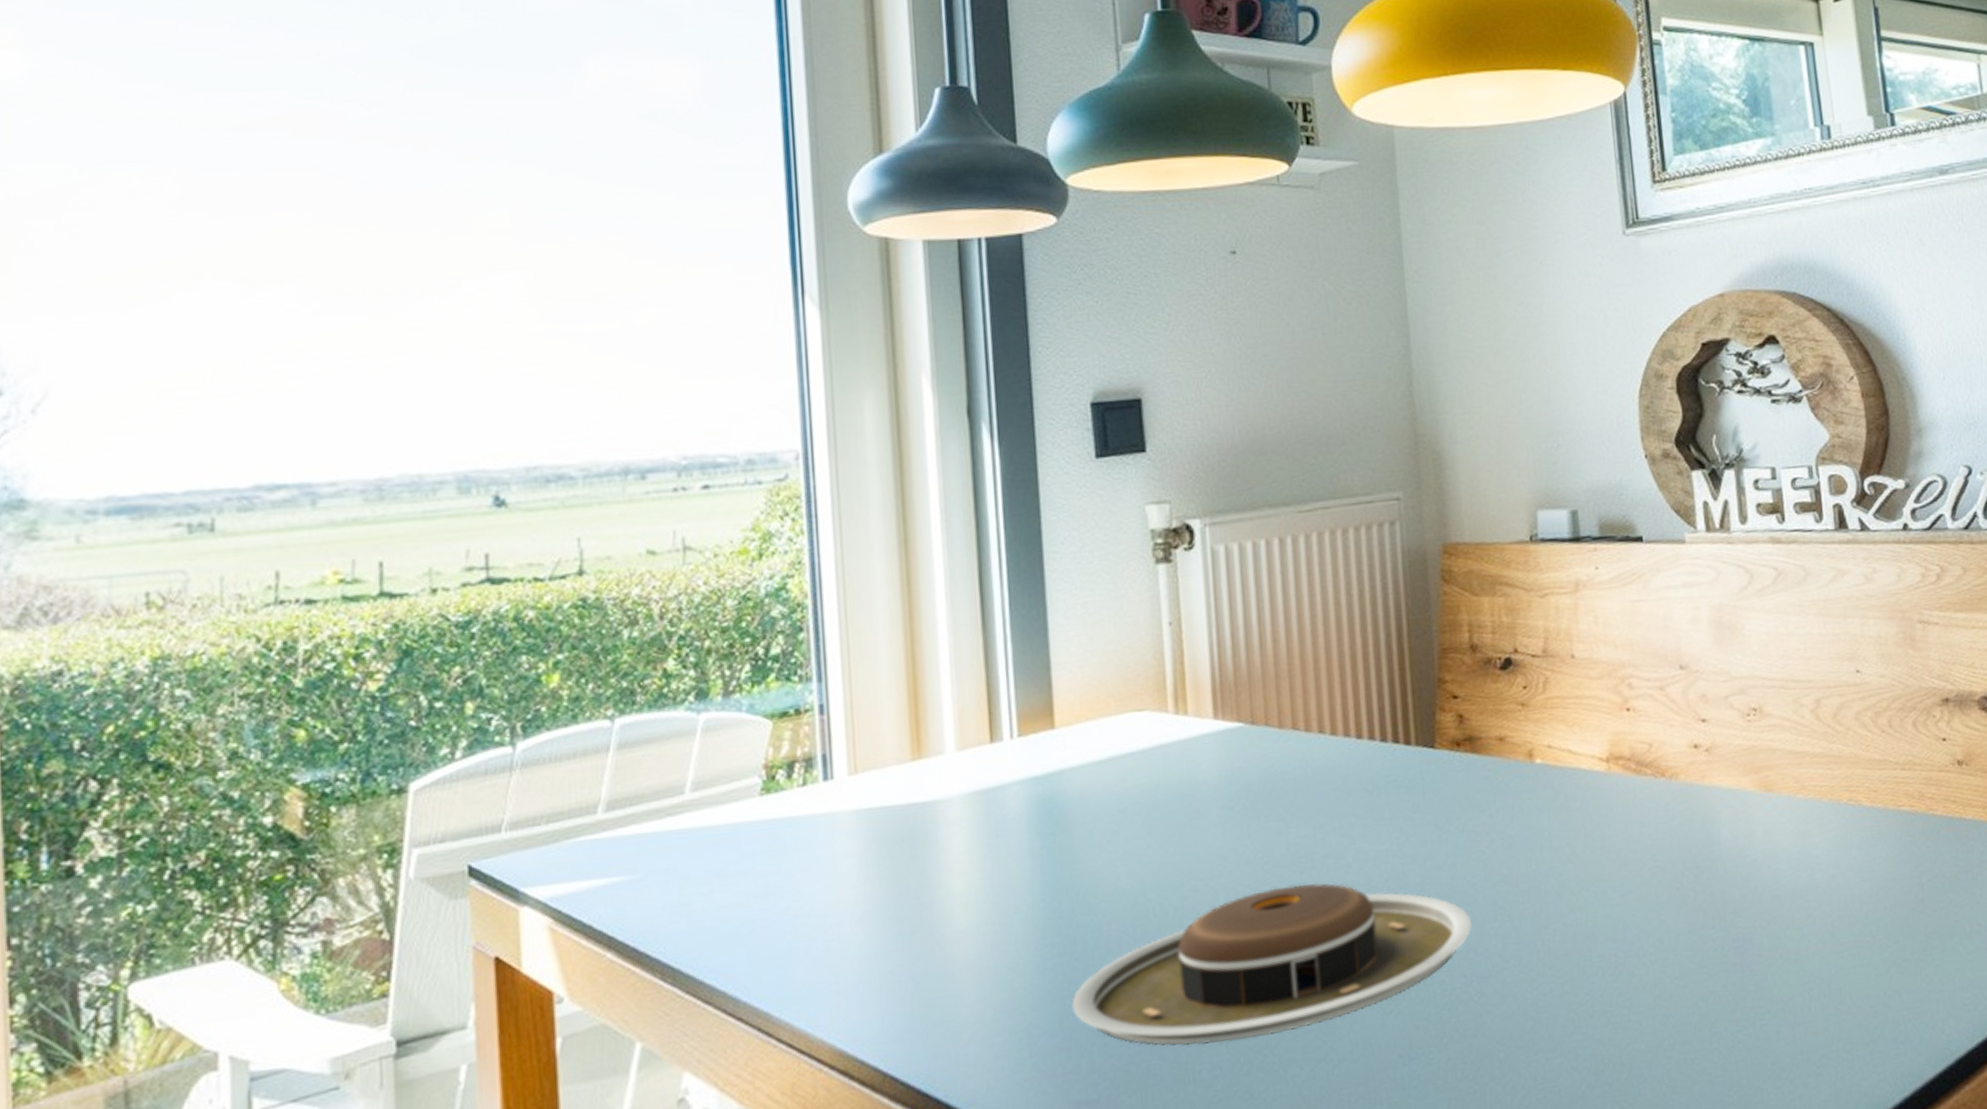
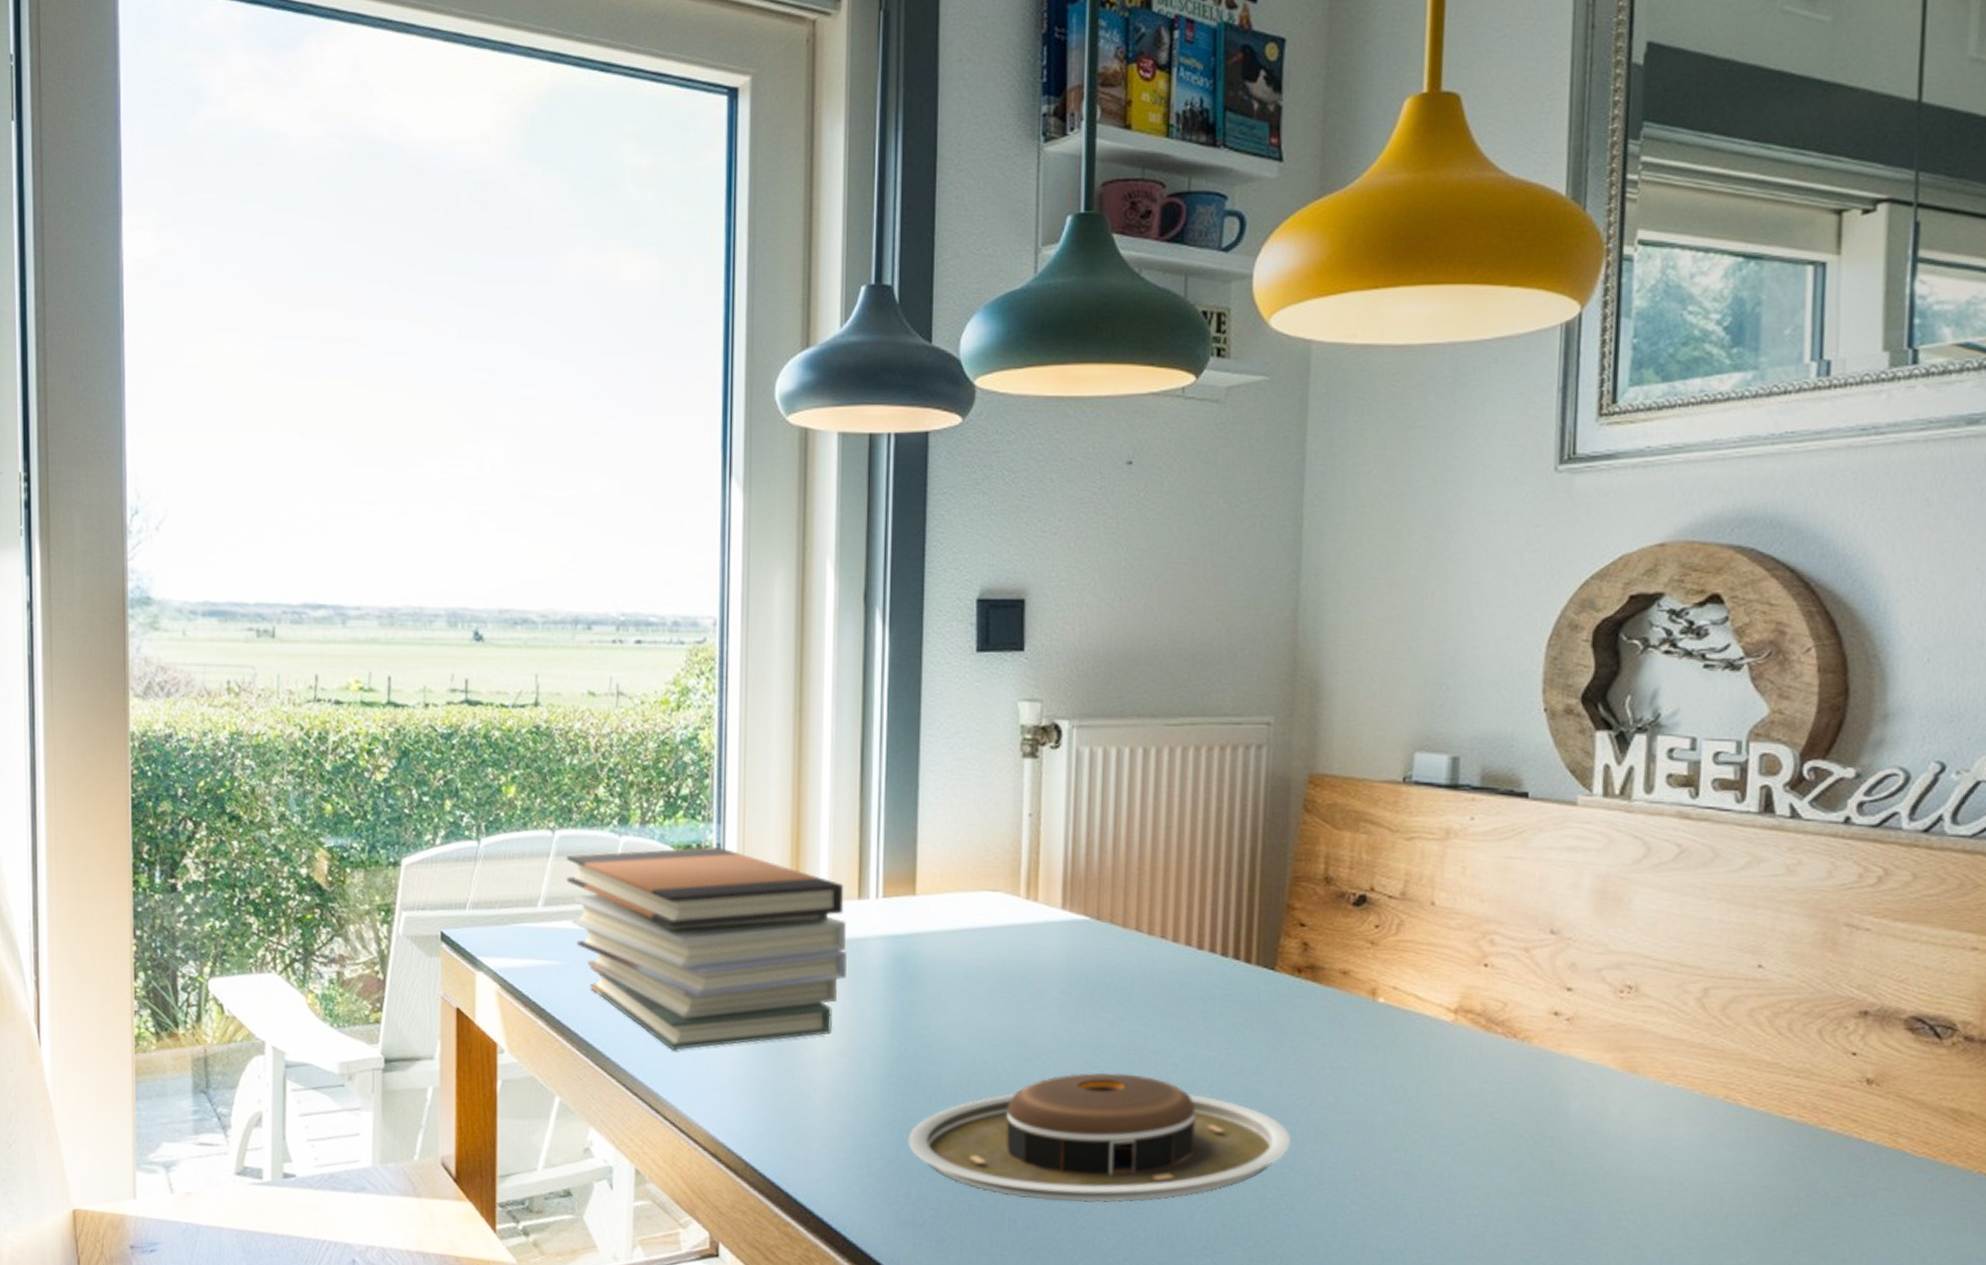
book stack: none [631,709,985,957] -> present [566,847,848,1050]

